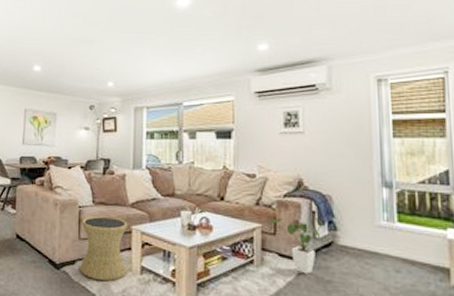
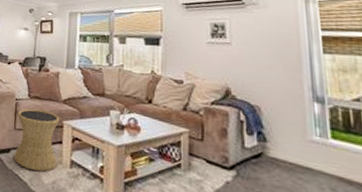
house plant: present [269,217,324,274] -> none [196,123,253,184]

